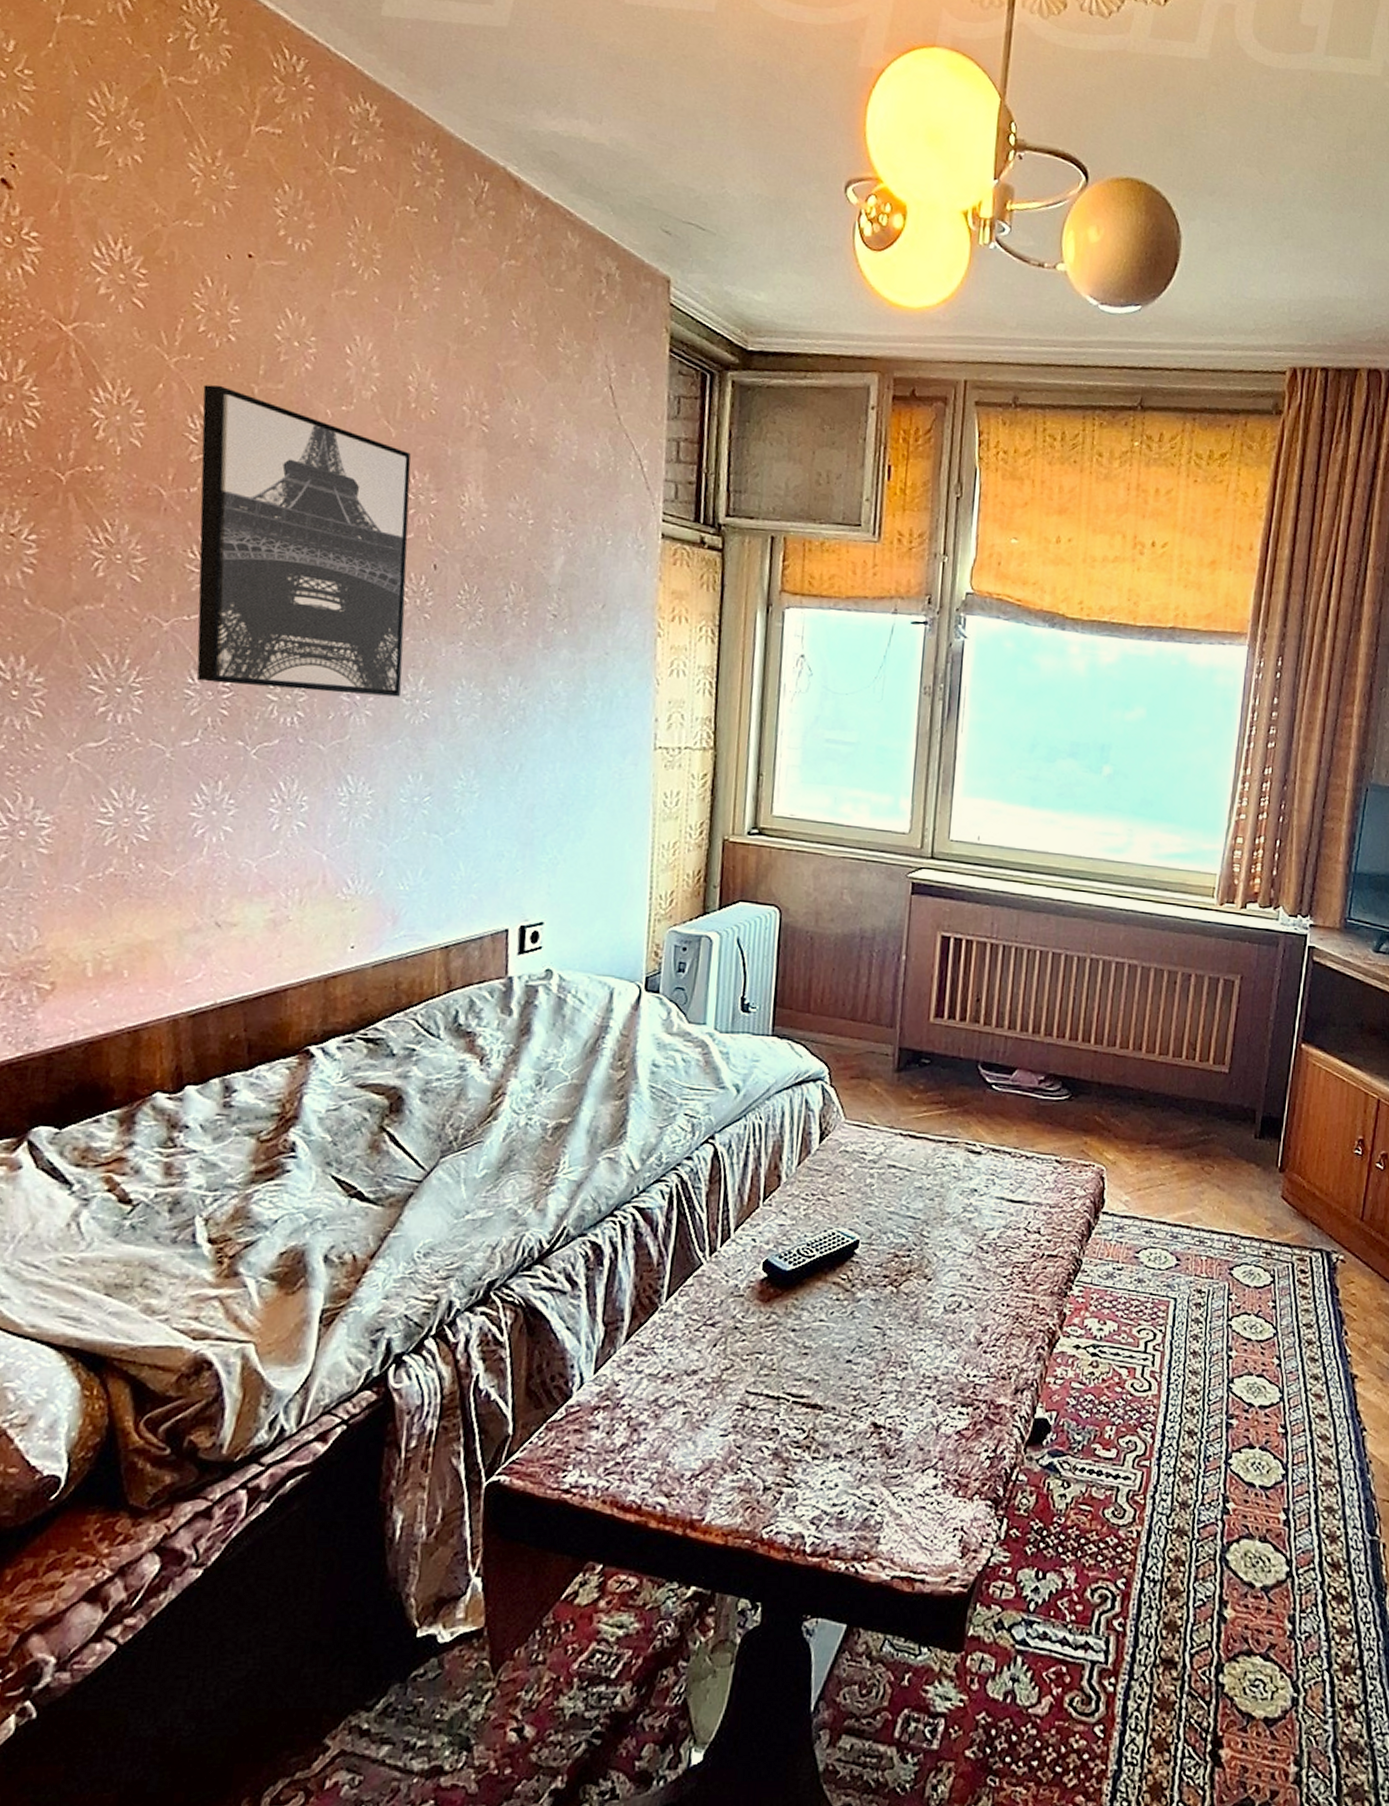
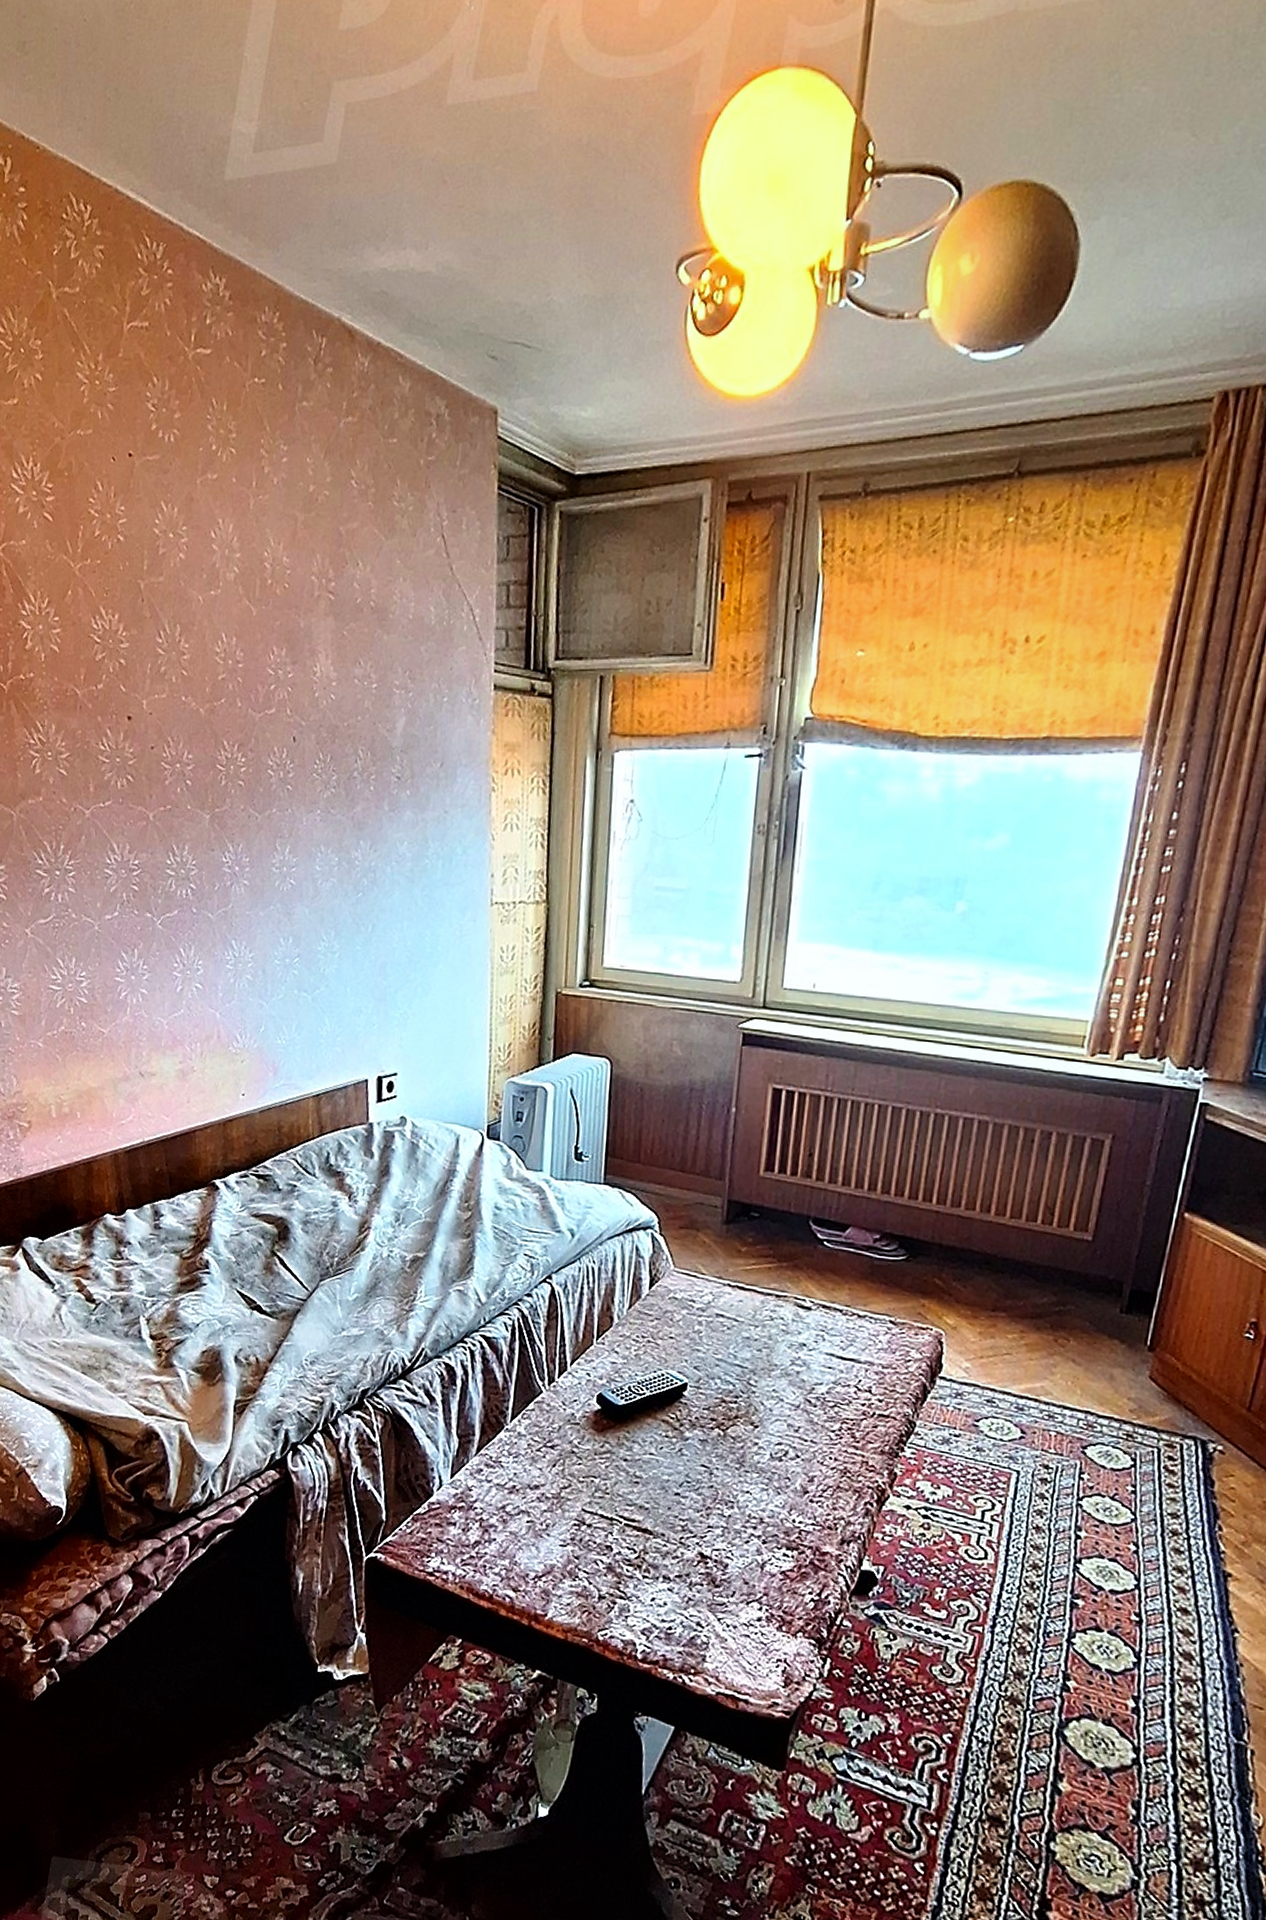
wall art: present [196,384,411,697] -> none [101,585,272,866]

